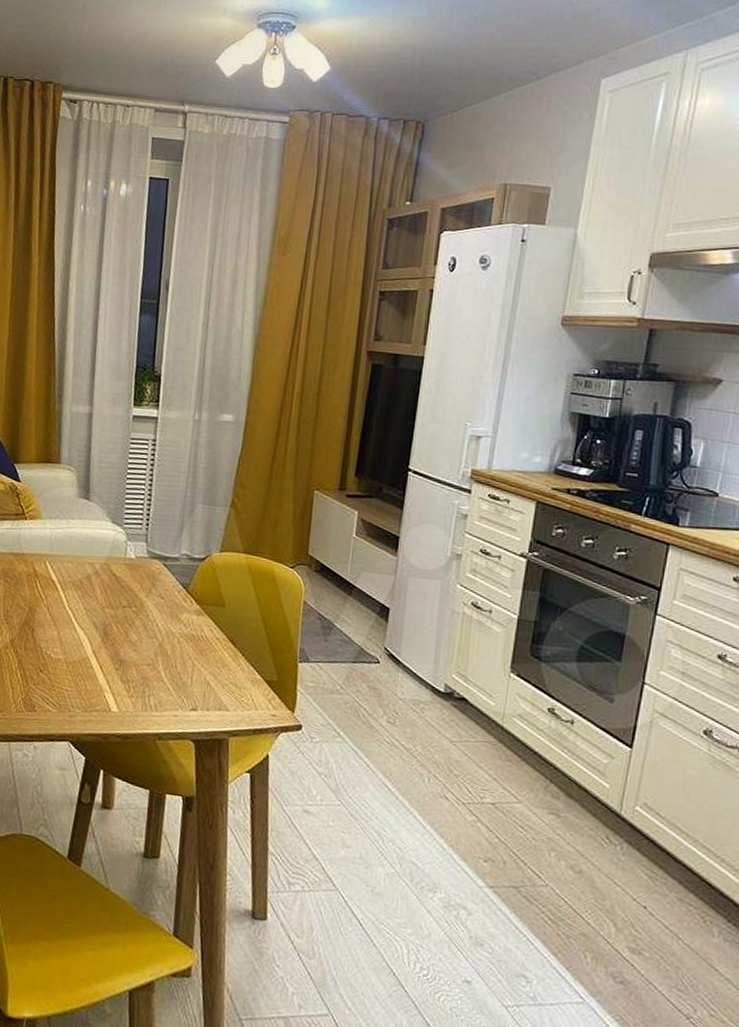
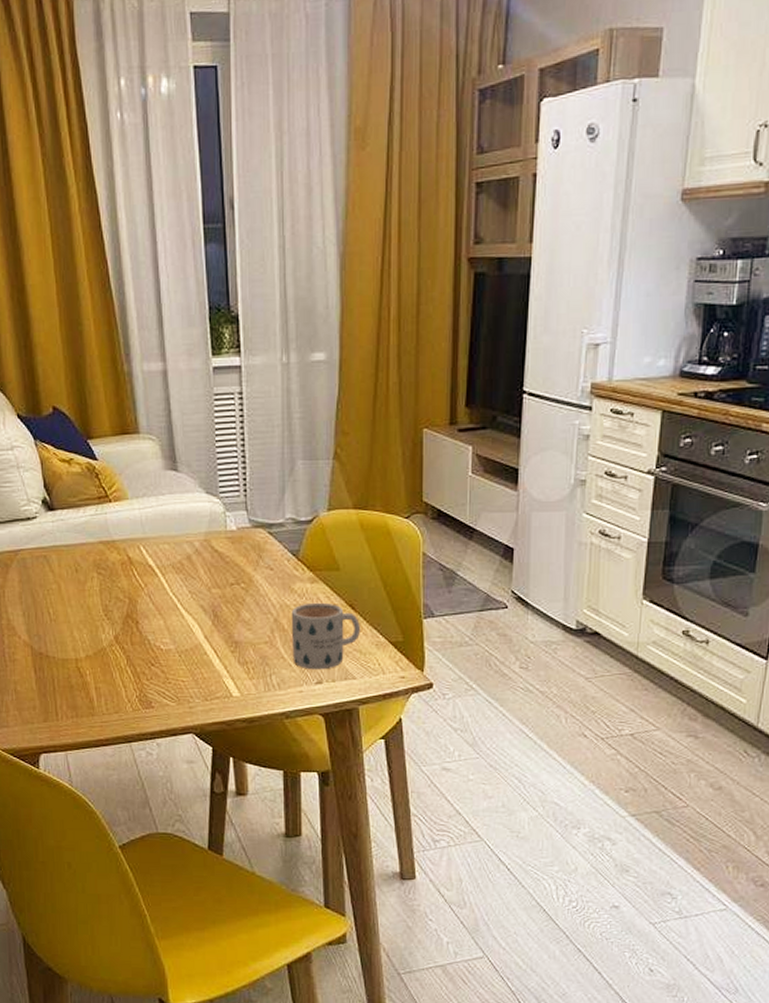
mug: none [172,633,239,698] -> present [291,602,361,670]

